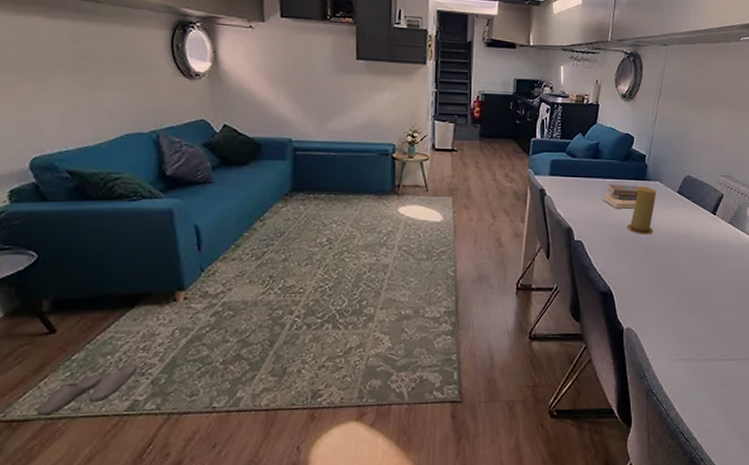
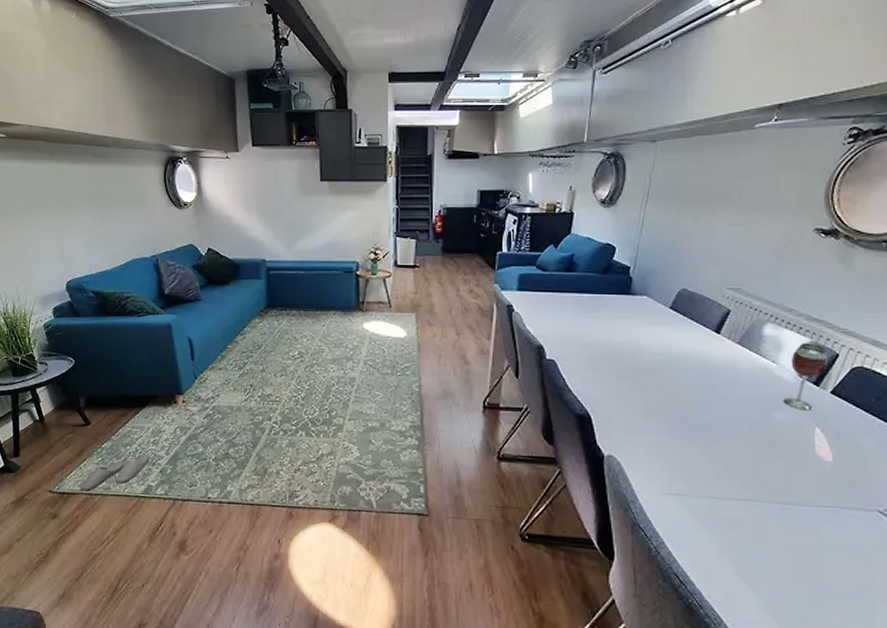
books: present [603,183,640,209] -> none [578,298,623,326]
candle: present [628,186,657,234] -> none [608,301,644,354]

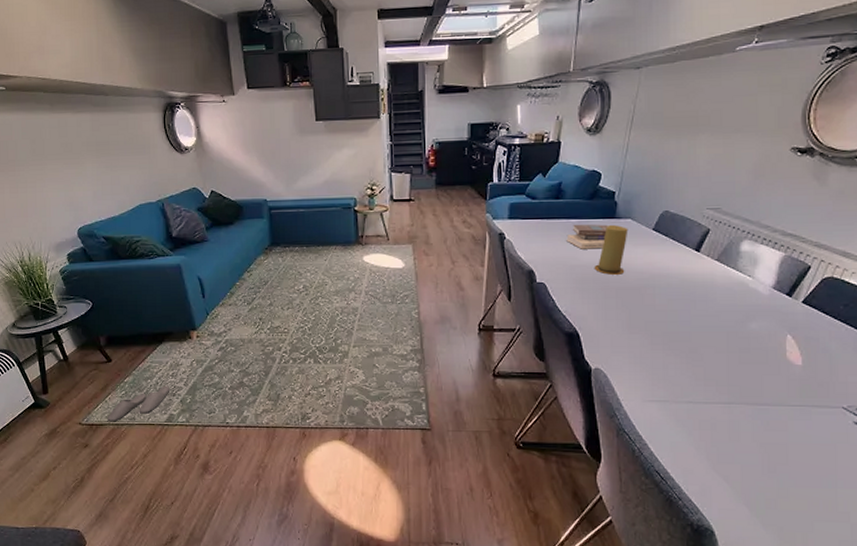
books: none [578,298,623,326] -> present [566,224,608,249]
candle: none [608,301,644,354] -> present [595,224,628,275]
wineglass: present [784,342,828,411] -> none [759,257,800,320]

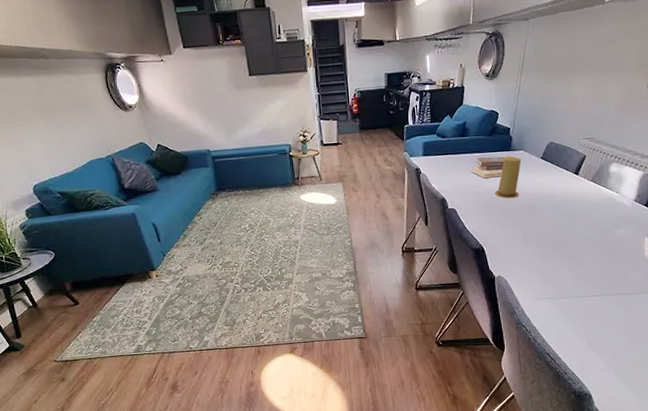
slippers: present [107,385,170,422] -> none [80,321,136,357]

